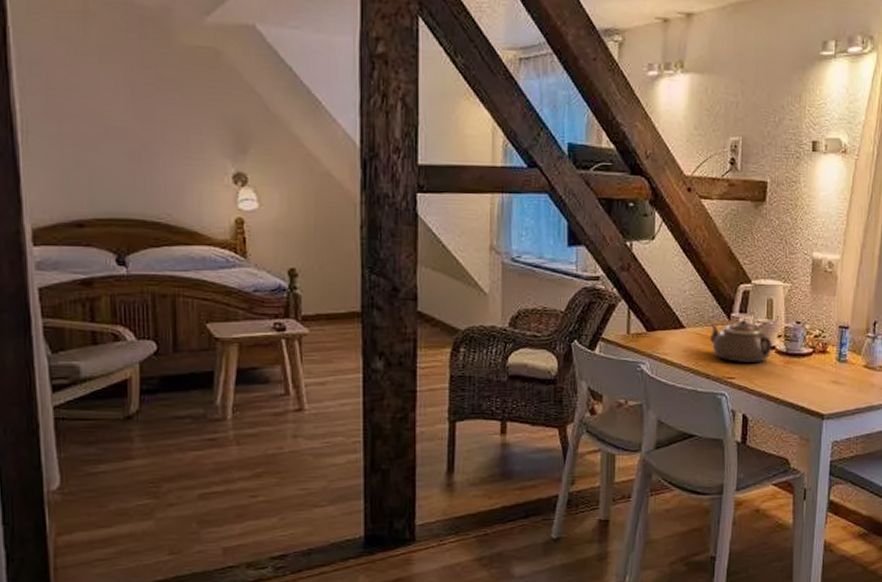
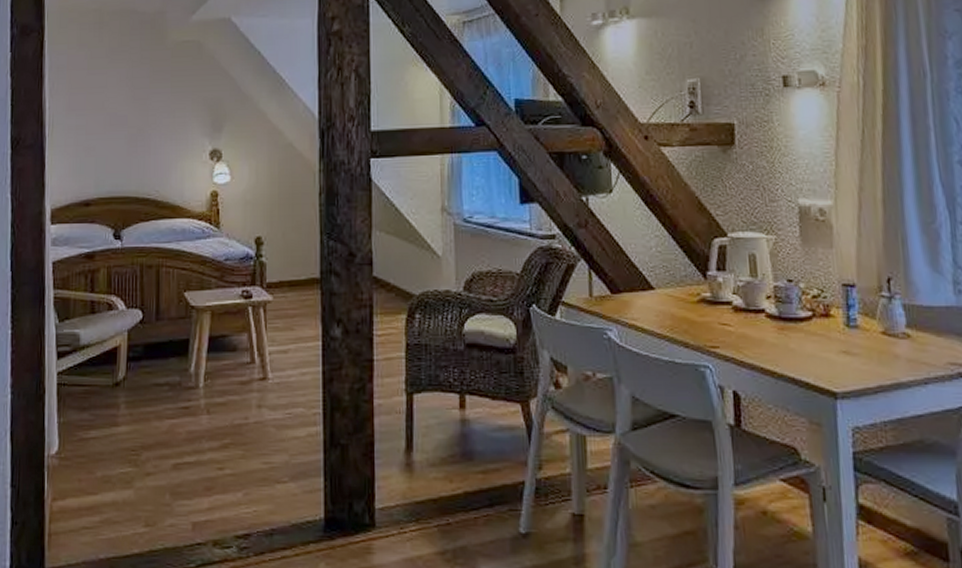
teapot: present [709,320,772,362] -> none [683,279,761,328]

